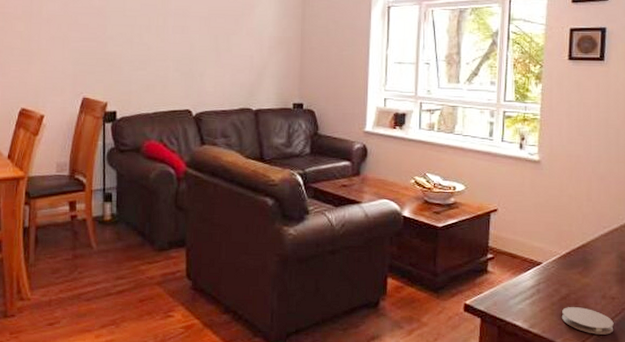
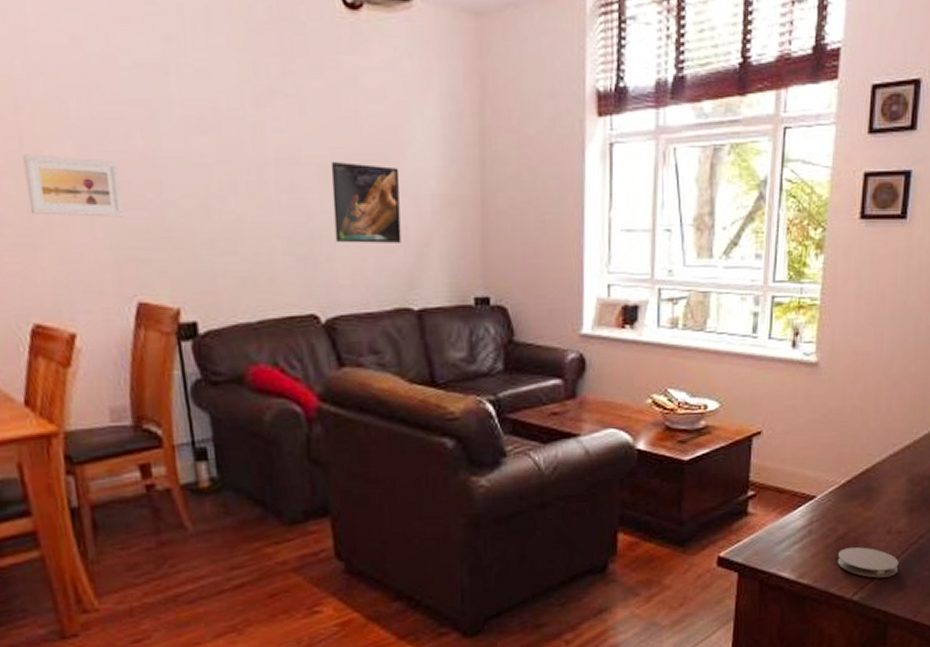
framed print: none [30,8,84,46] -> present [23,154,125,217]
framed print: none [206,16,250,66] -> present [330,162,402,243]

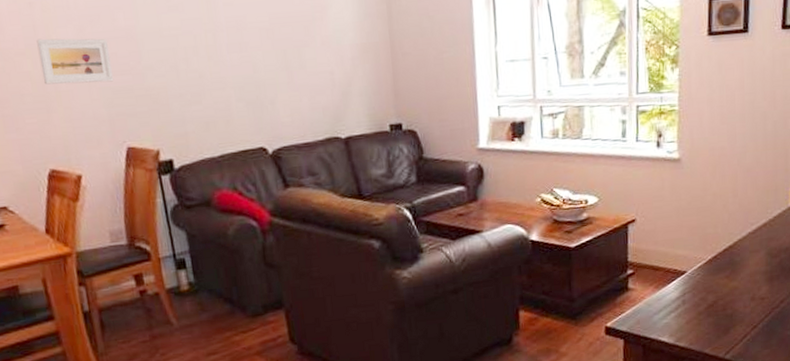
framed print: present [330,162,402,243] -> none [269,24,329,89]
coaster: present [837,547,899,578] -> none [709,312,764,339]

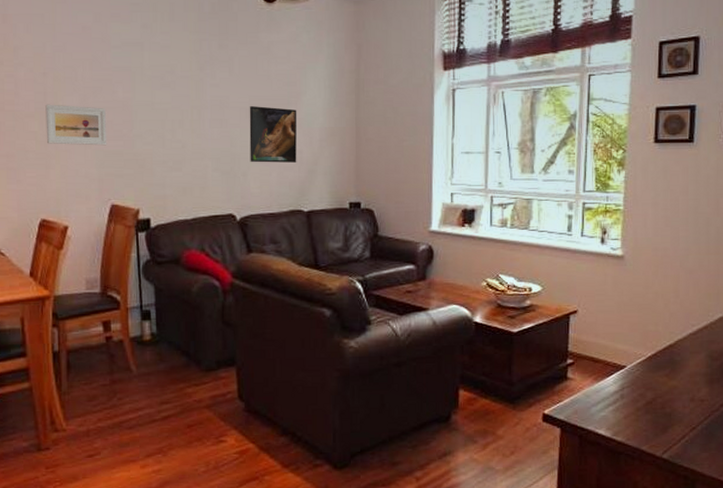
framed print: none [269,24,329,89] -> present [249,106,297,163]

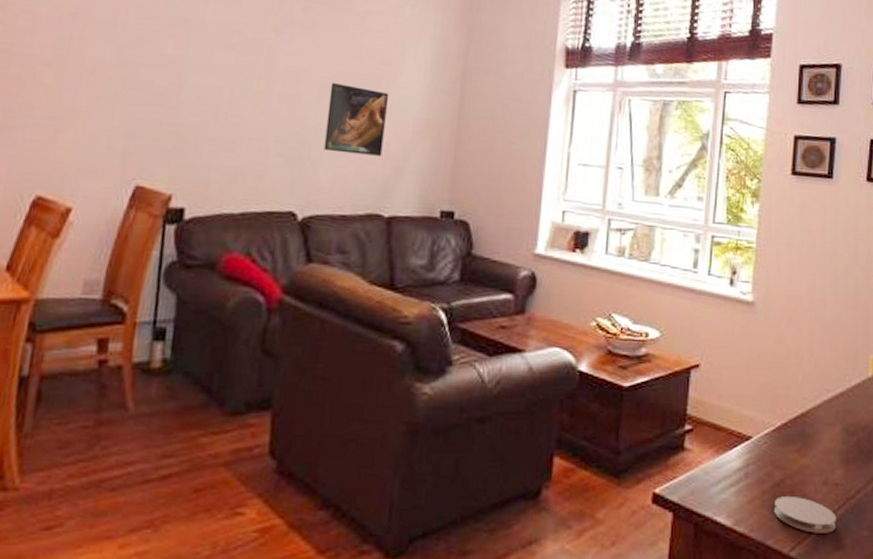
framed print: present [45,104,107,146] -> none [61,51,148,111]
coaster: none [647,412,703,440] -> present [773,496,836,533]

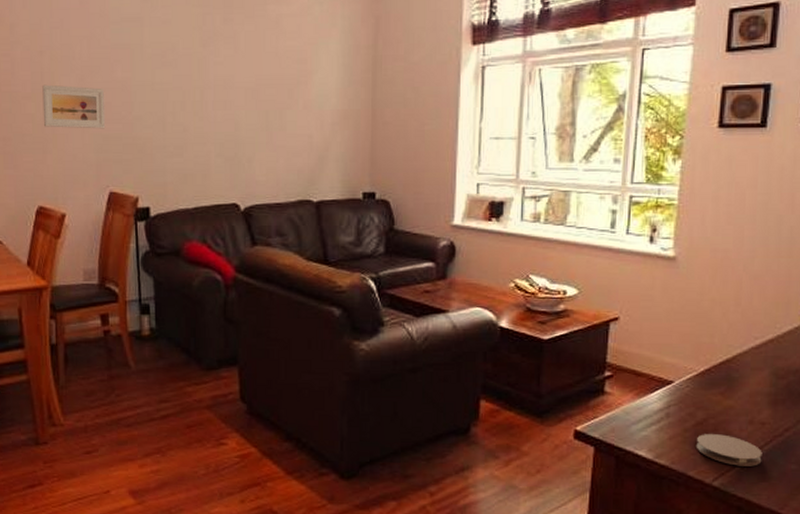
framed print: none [61,51,148,111] -> present [42,84,106,129]
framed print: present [324,83,389,156] -> none [255,86,308,148]

